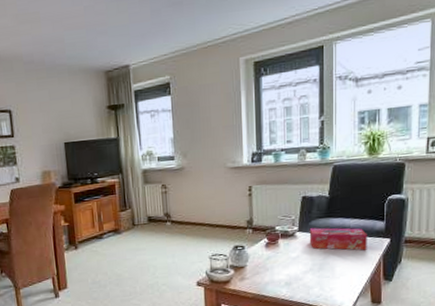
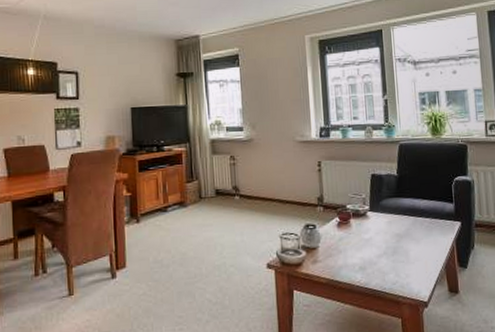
tissue box: present [309,227,367,251] -> none [380,207,439,234]

